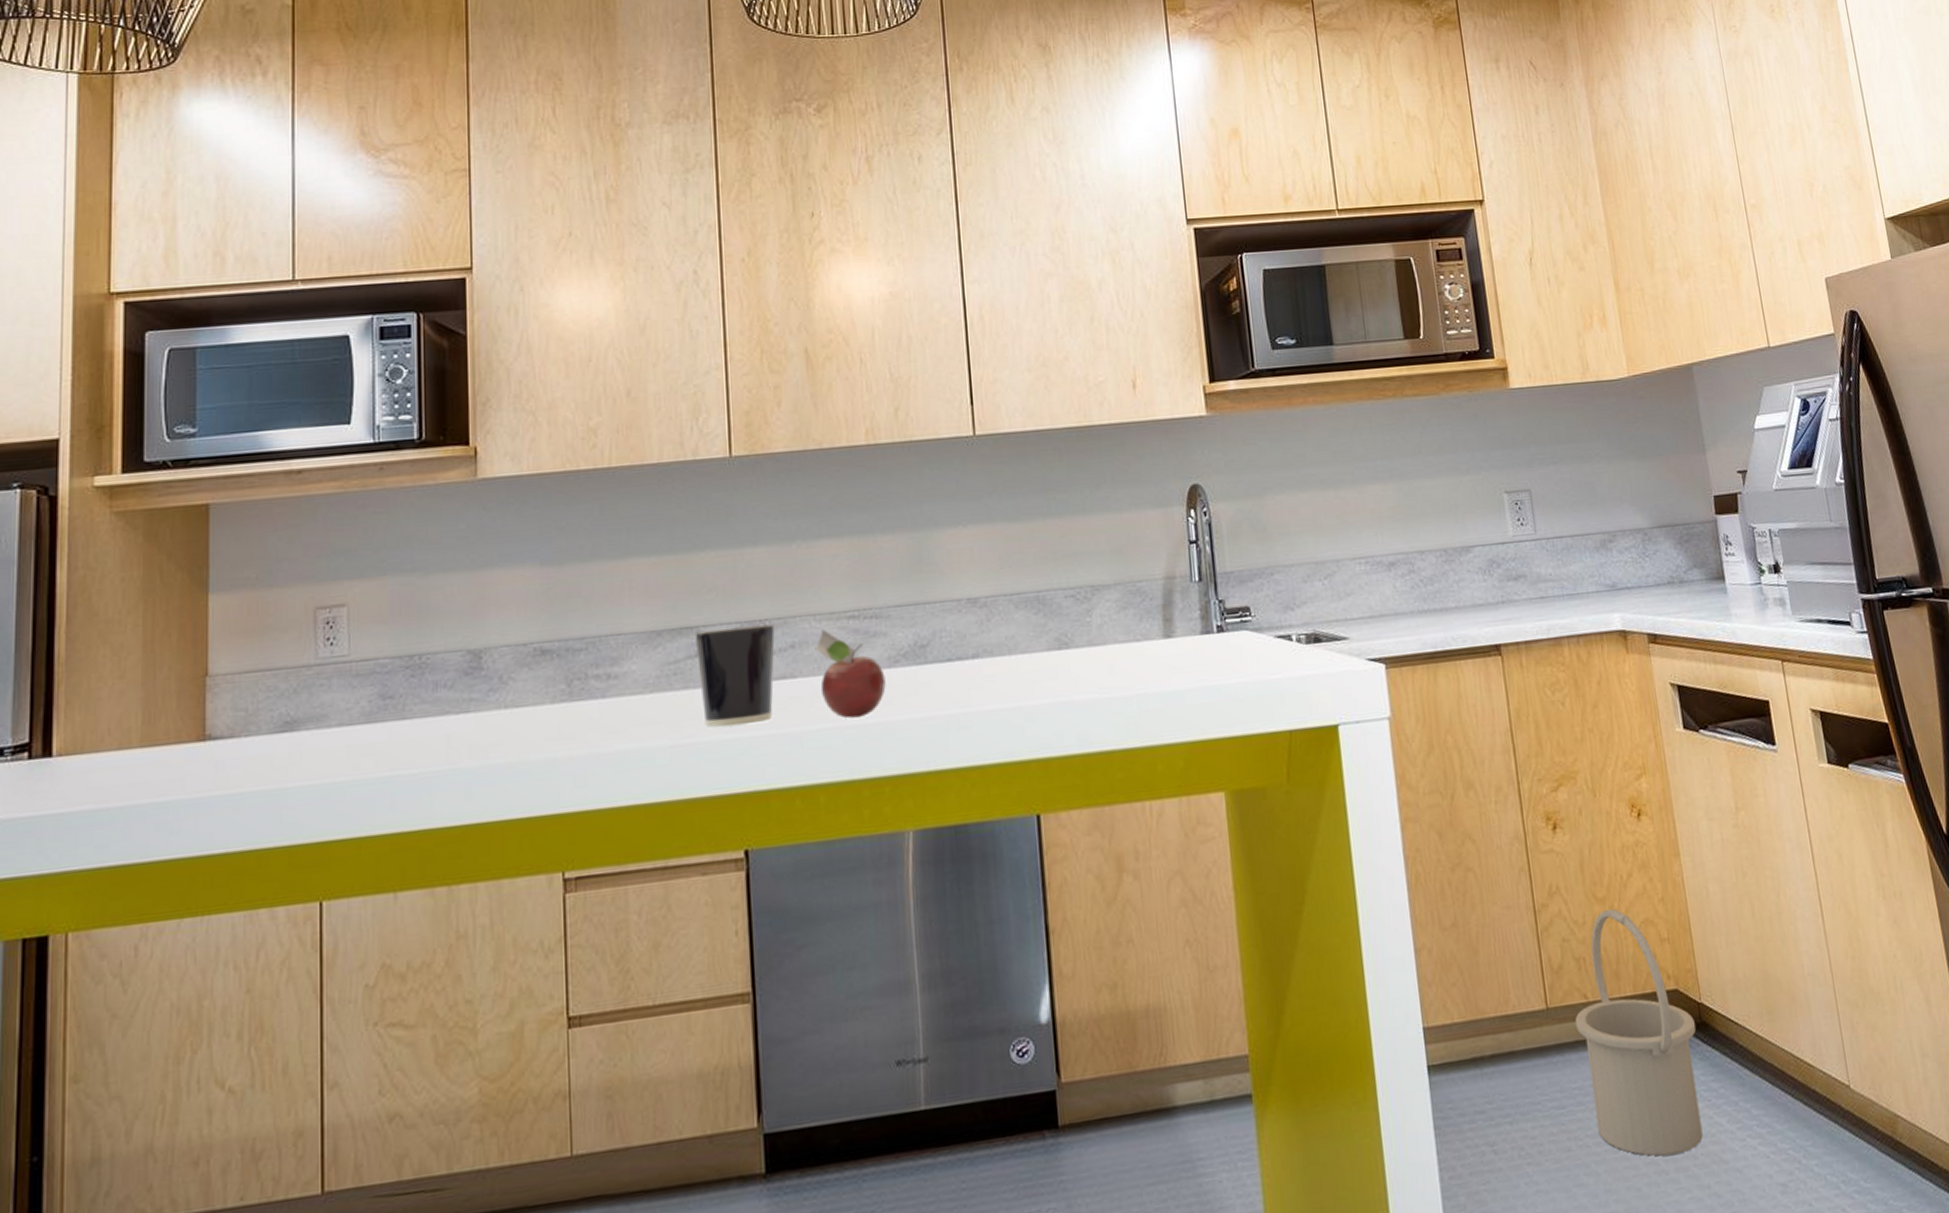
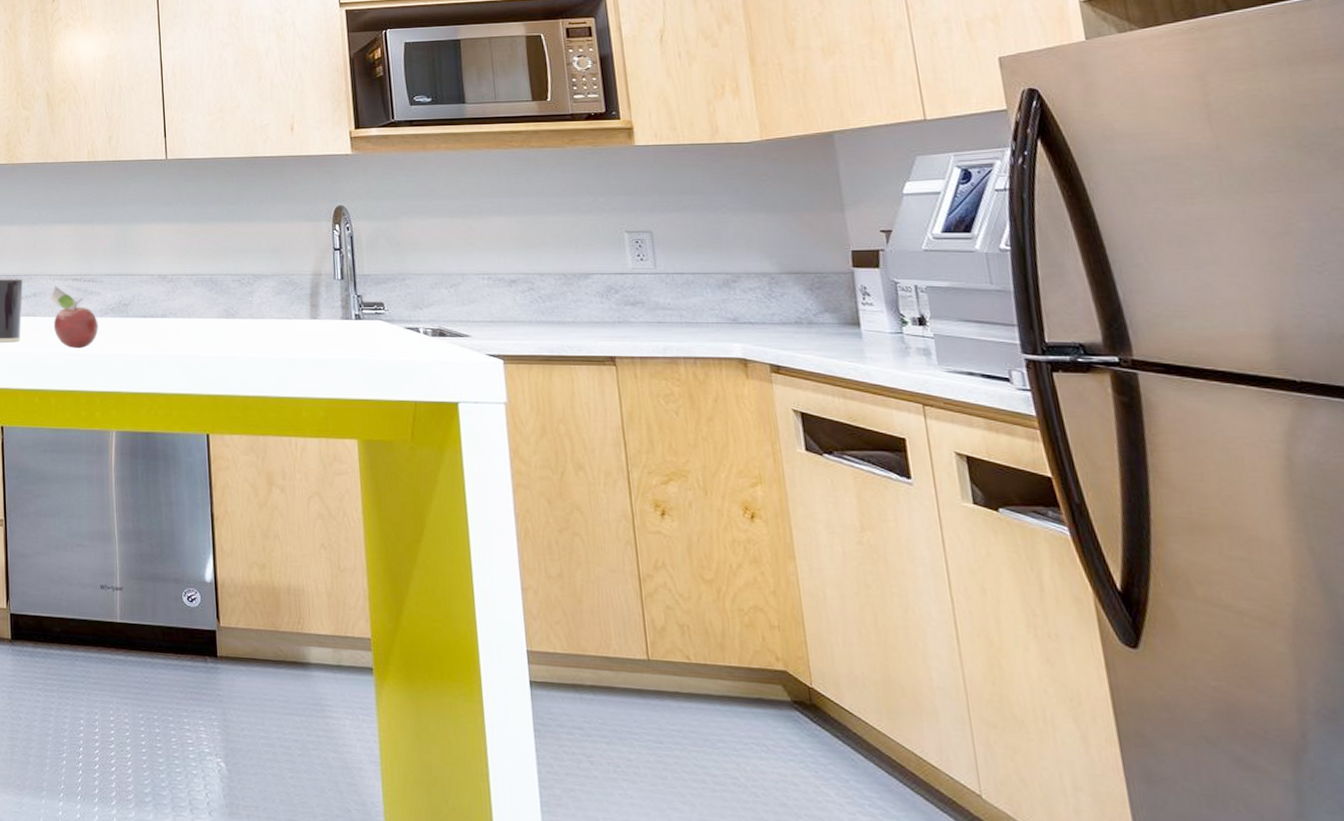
bucket: present [1575,909,1703,1157] -> none [676,591,808,809]

